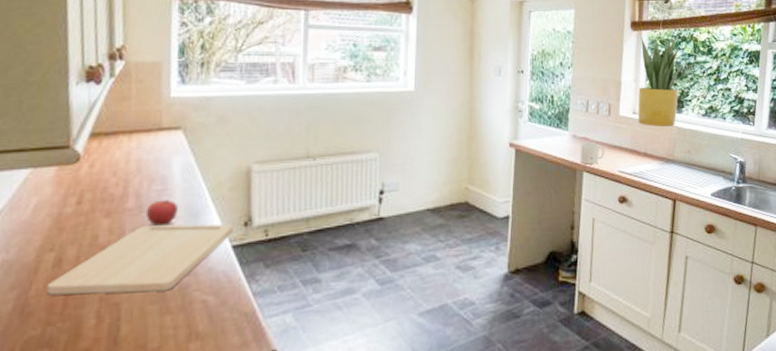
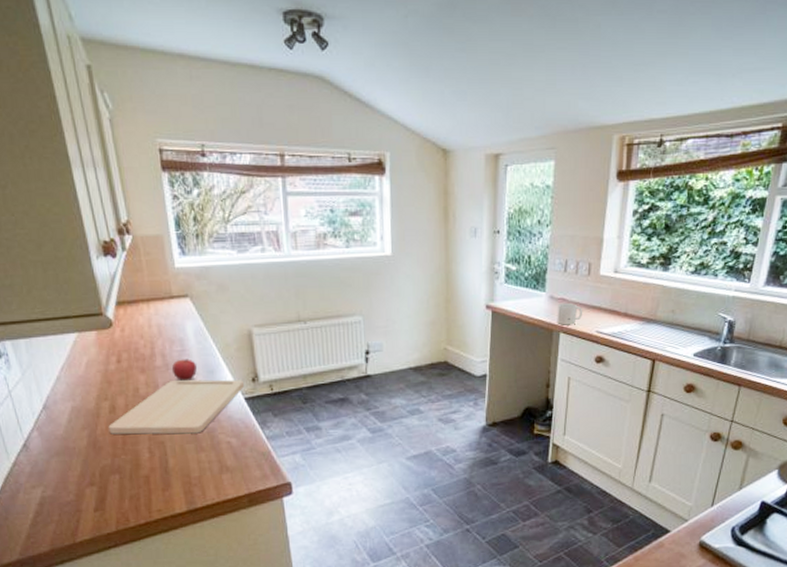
planter: present [637,35,684,128] -> none [619,184,675,287]

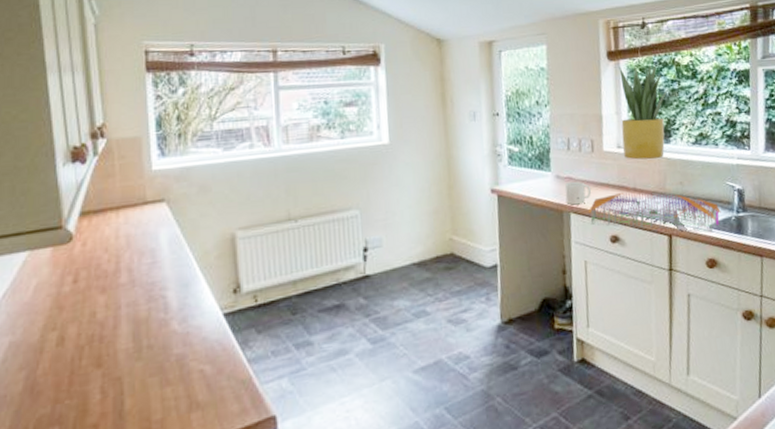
cutting board: present [108,379,245,435] -> none [53,292,225,374]
fruit: present [171,359,197,381] -> none [138,272,168,299]
architectural model: none [577,316,708,360] -> present [588,192,721,233]
planter: none [619,184,675,287] -> present [619,62,668,160]

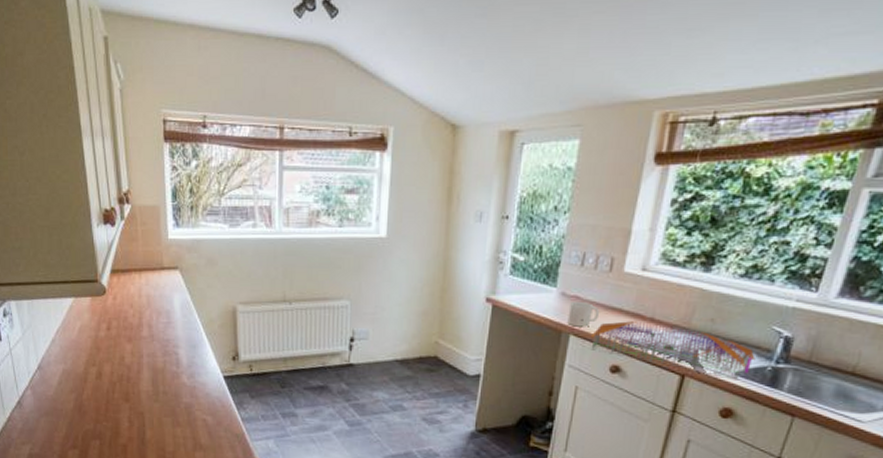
planter: present [619,62,668,160] -> none [647,170,725,289]

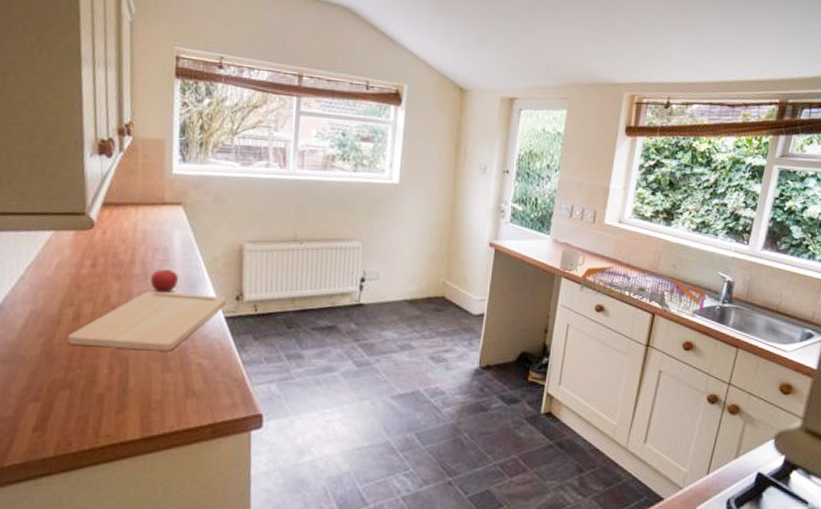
cutting board: none [94,351,225,408] -> present [67,290,228,352]
fruit: none [156,331,180,353] -> present [150,269,178,293]

